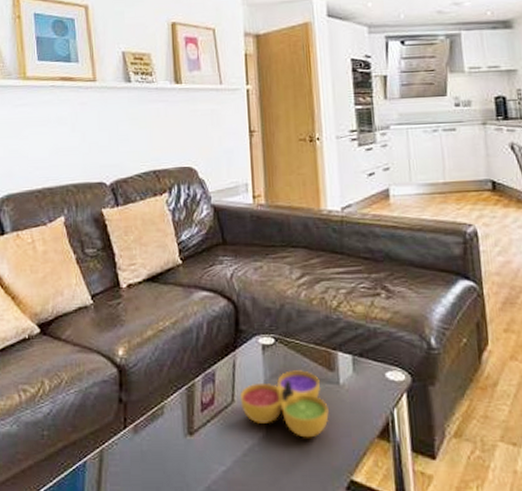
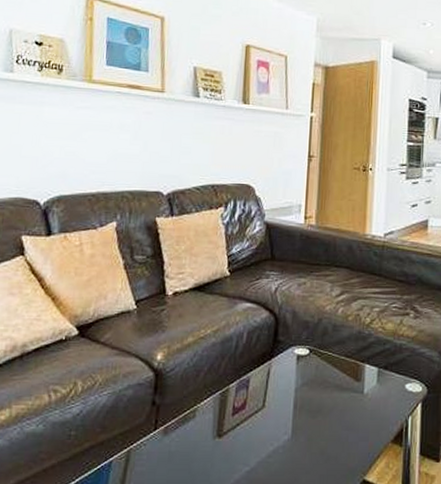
decorative bowl: present [239,370,329,438] -> none [270,379,351,442]

